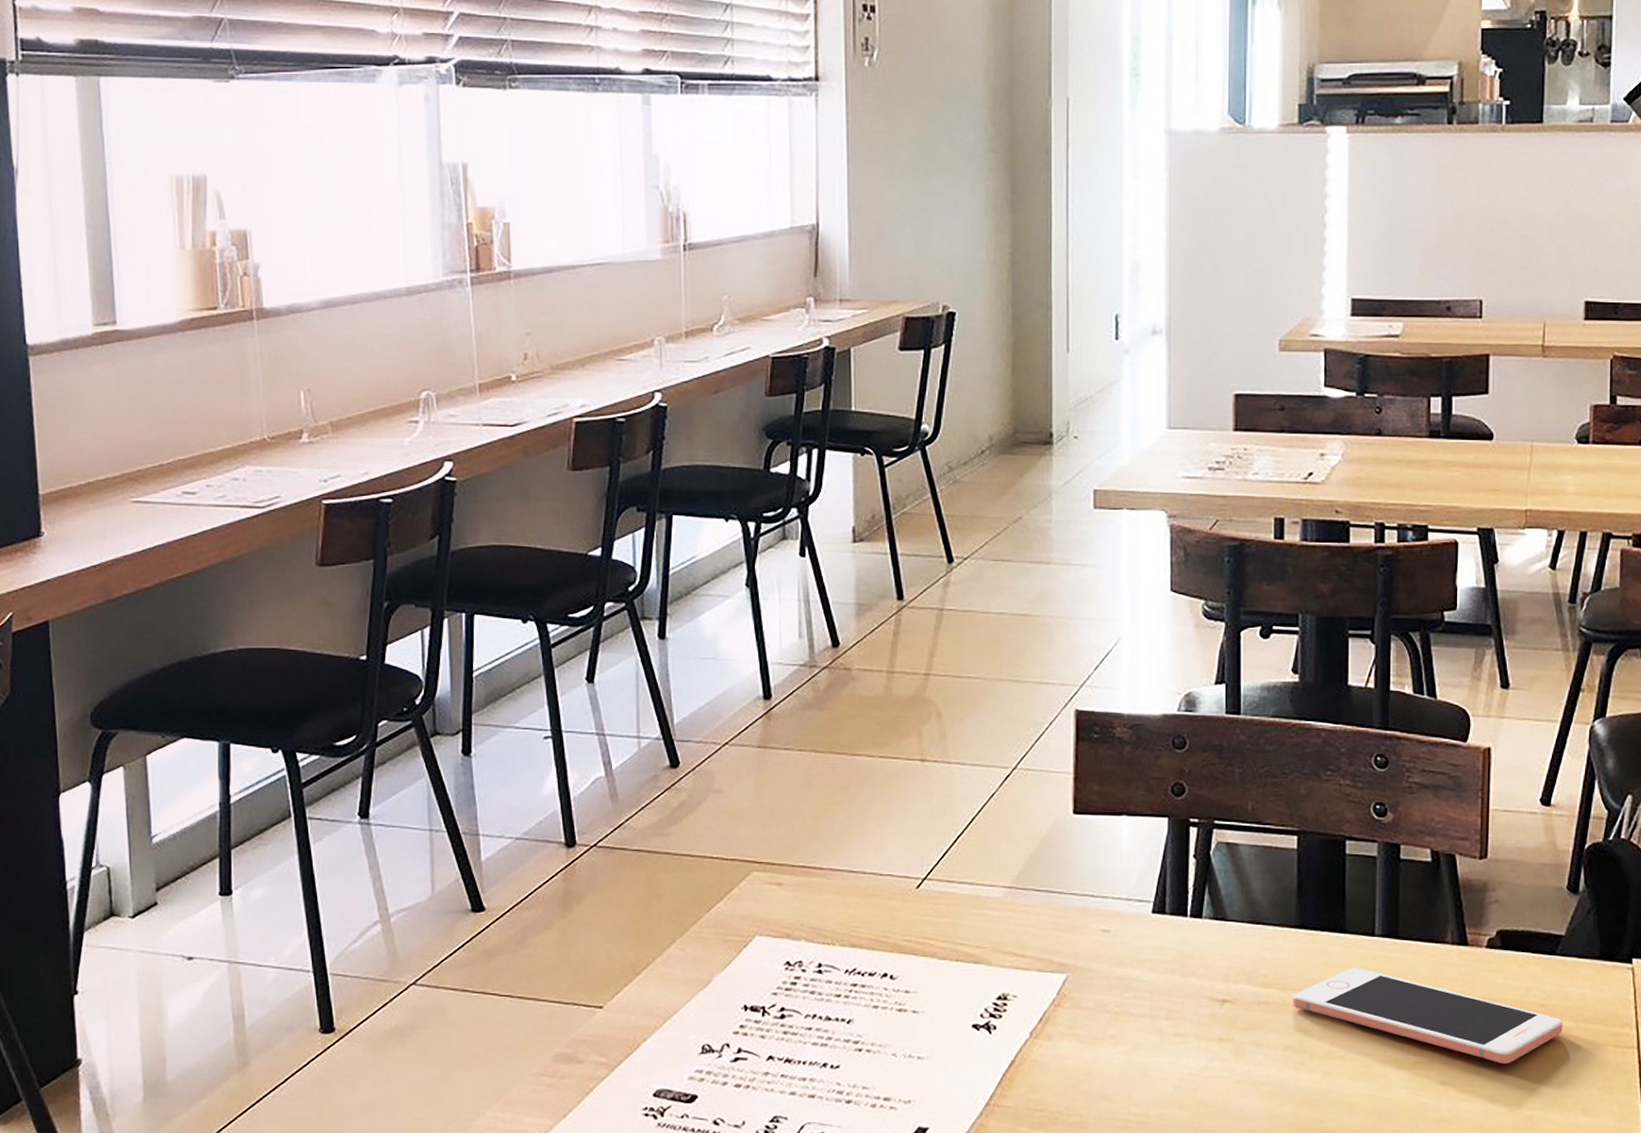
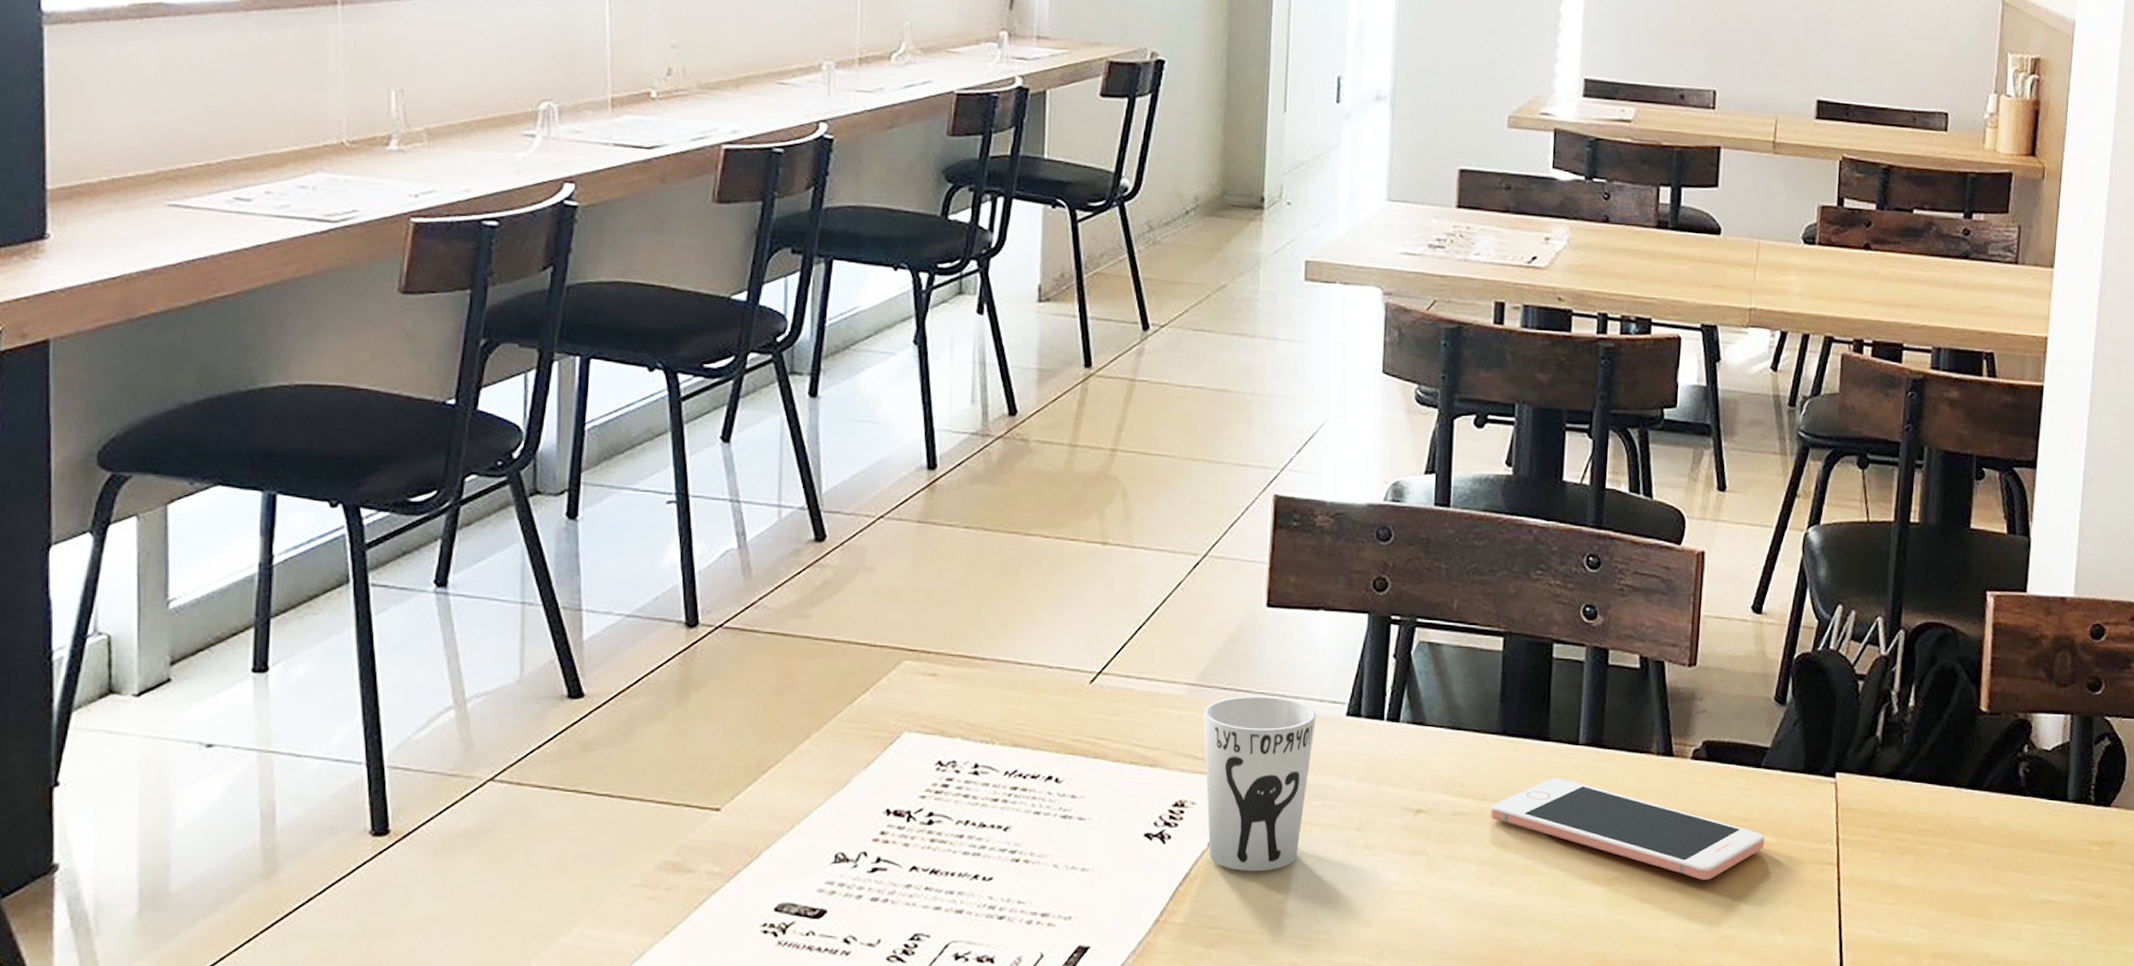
cup: none [1020,897,1124,1058] -> present [1203,696,1317,871]

